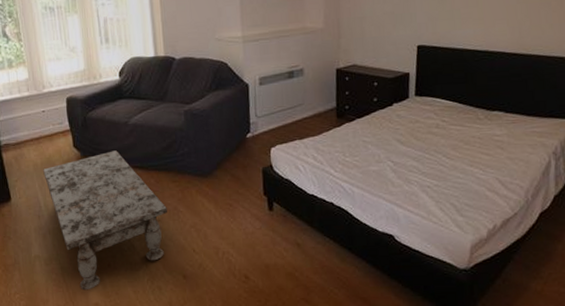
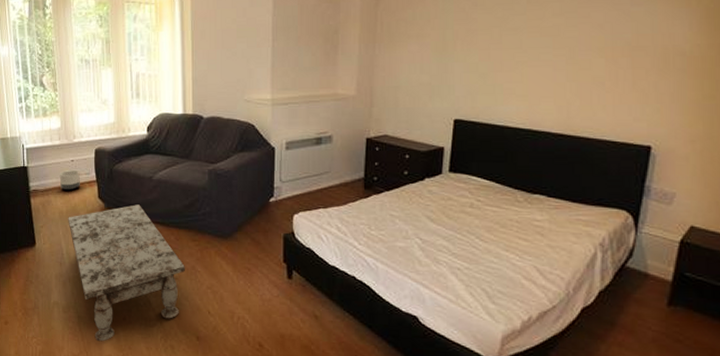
planter: none [31,121,53,142] -> present [59,170,80,191]

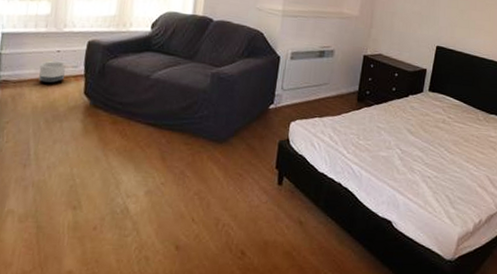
coffee table: present [68,204,185,342] -> none [41,103,173,255]

